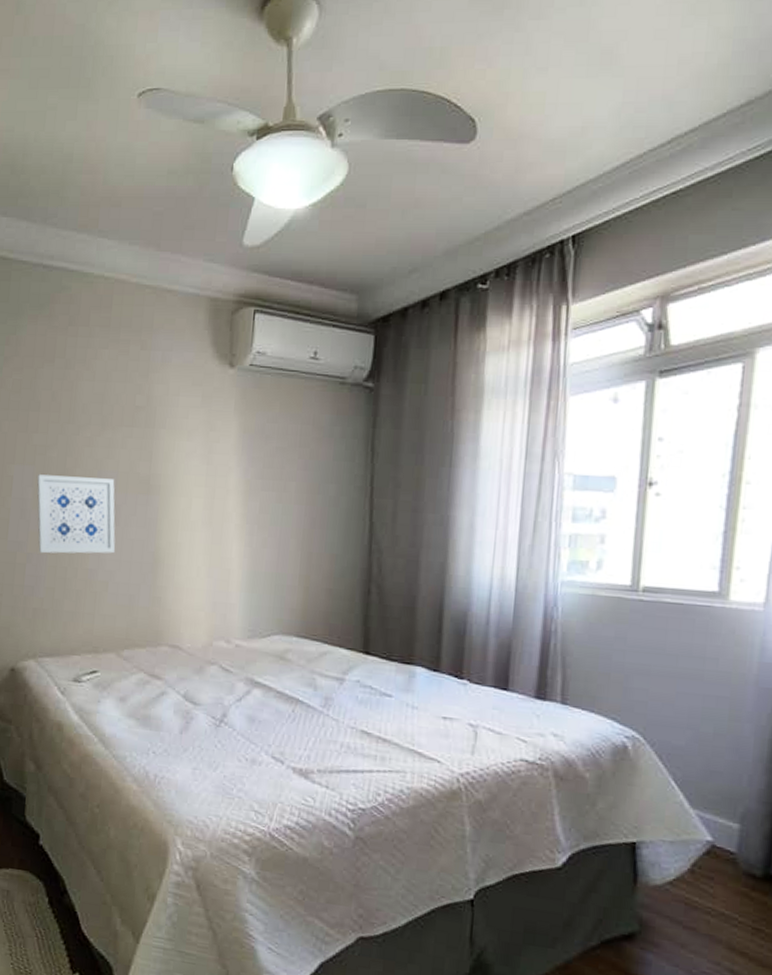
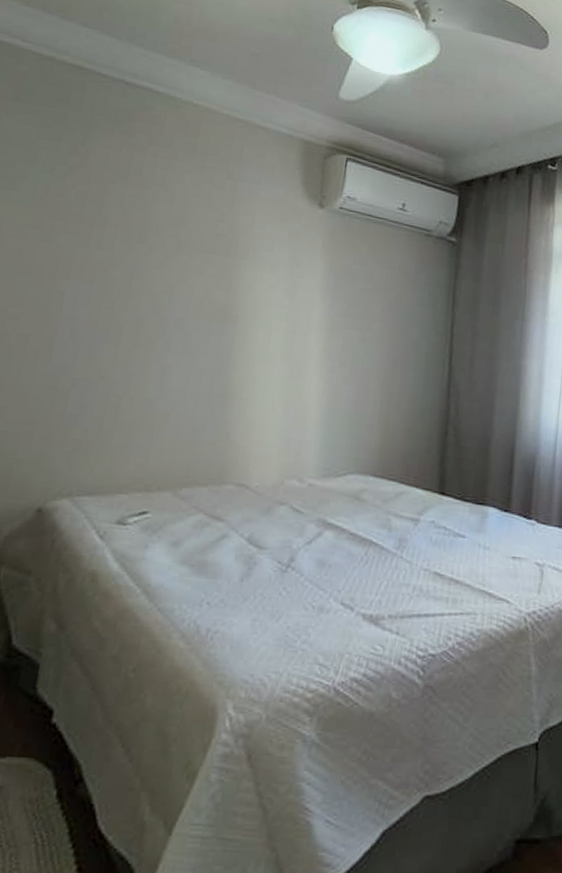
wall art: present [37,474,116,554] -> none [88,293,187,383]

